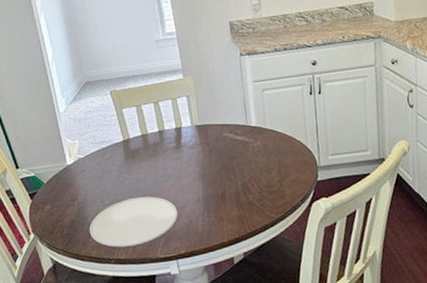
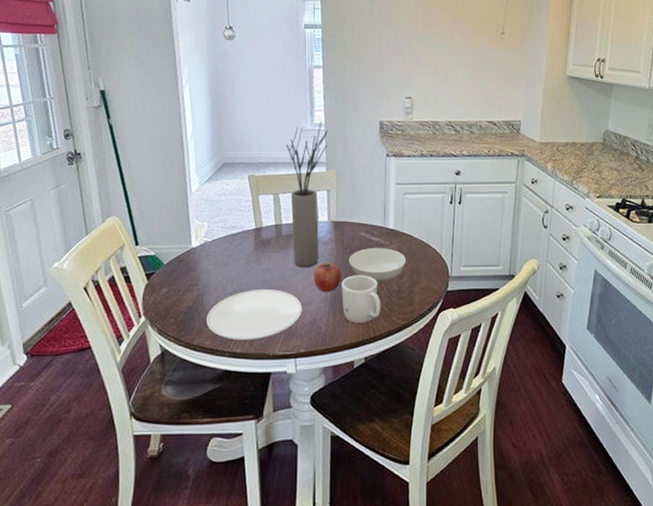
vase: none [142,30,187,173] -> present [286,121,328,267]
fruit: none [184,165,211,194] -> present [313,262,341,291]
mug: none [211,174,254,222] -> present [341,275,381,323]
bowl: none [216,145,273,180] -> present [349,247,406,282]

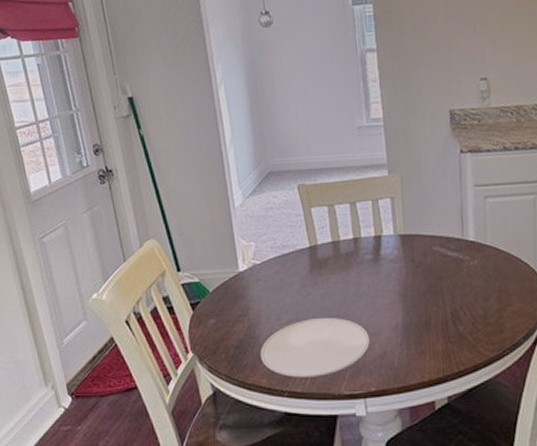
vase: present [286,121,328,267] -> none [339,115,388,291]
fruit: present [313,262,341,291] -> none [380,283,414,319]
mug: present [341,275,381,323] -> none [414,298,465,356]
bowl: present [349,247,406,282] -> none [421,263,492,306]

